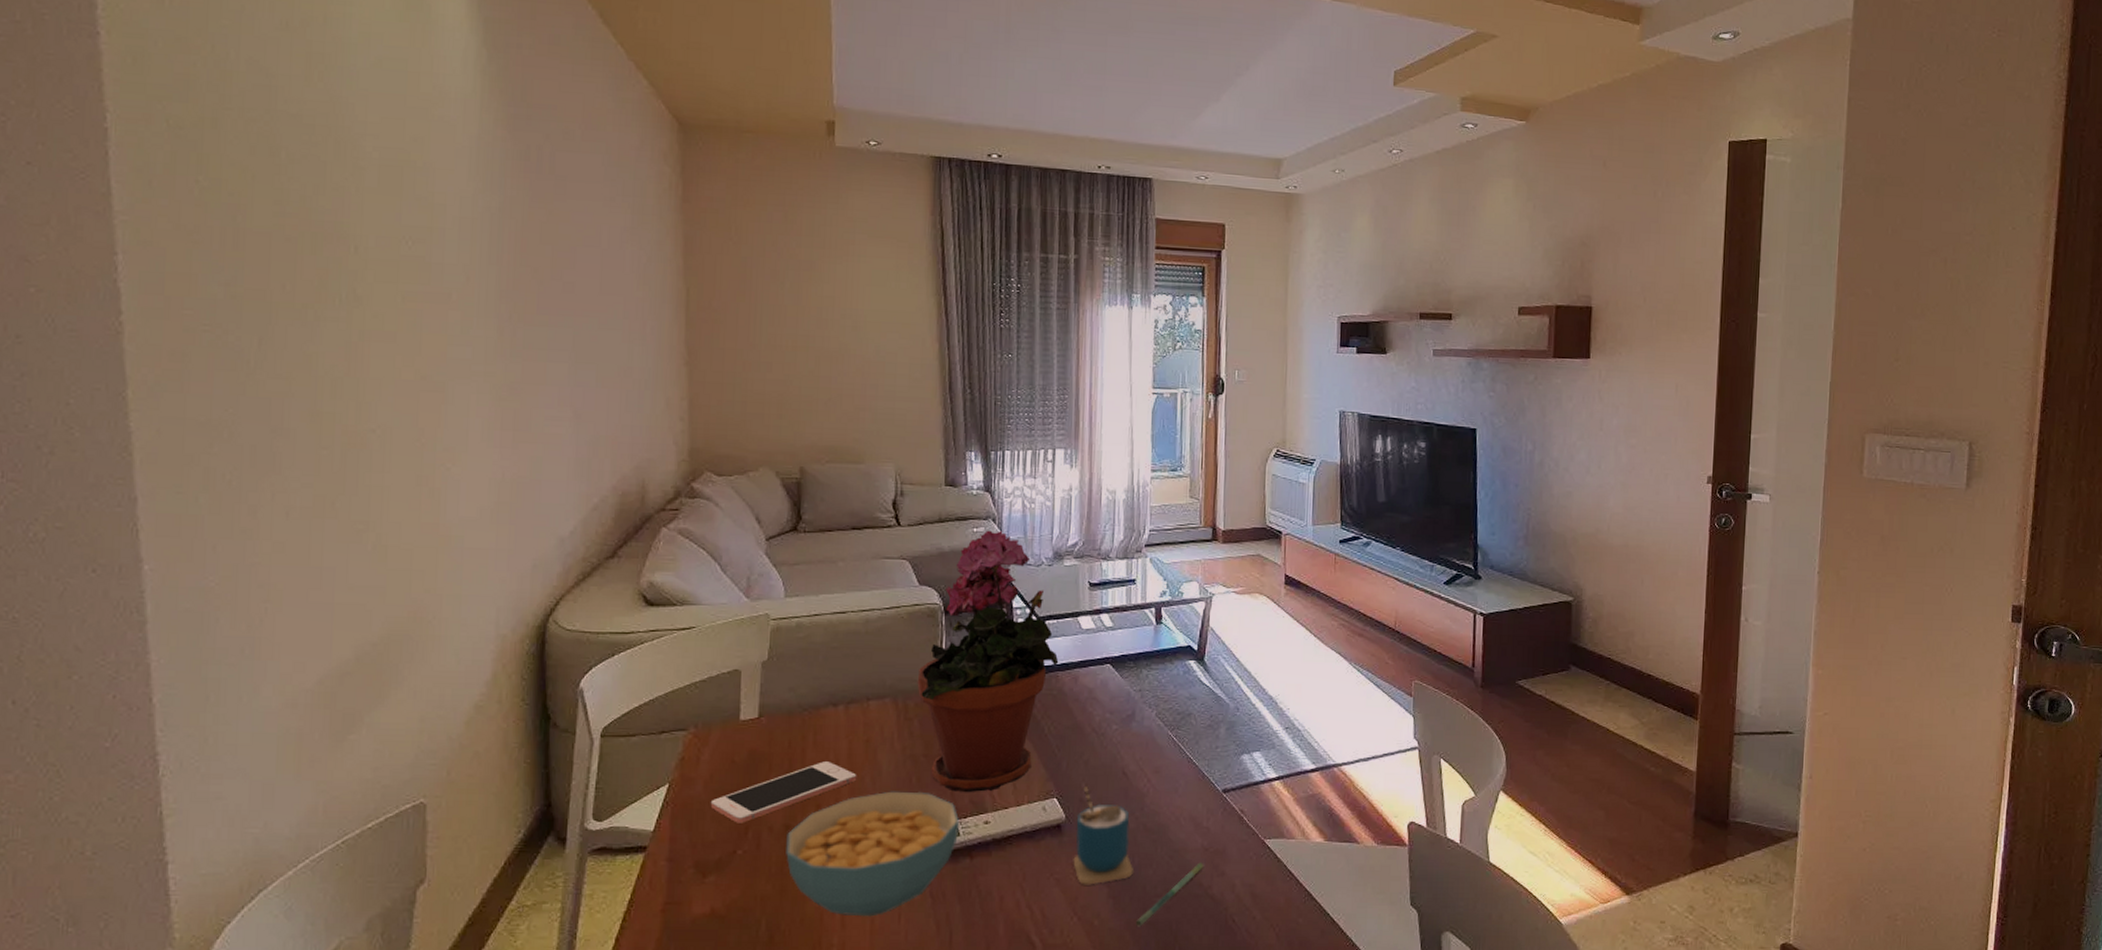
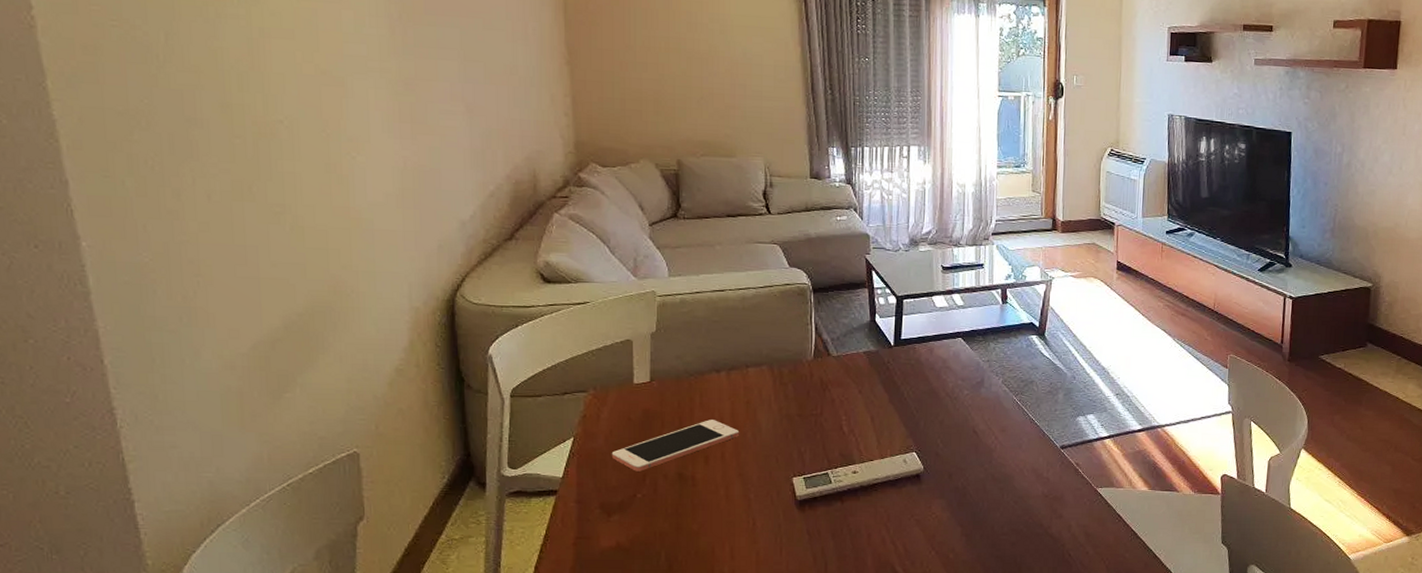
cereal bowl: present [786,791,959,917] -> none [680,445,830,550]
potted plant: present [917,530,1059,793] -> none [790,219,916,447]
cup: present [1073,786,1133,885] -> none [931,442,983,525]
pen: present [1136,862,1204,927] -> none [986,507,1045,560]

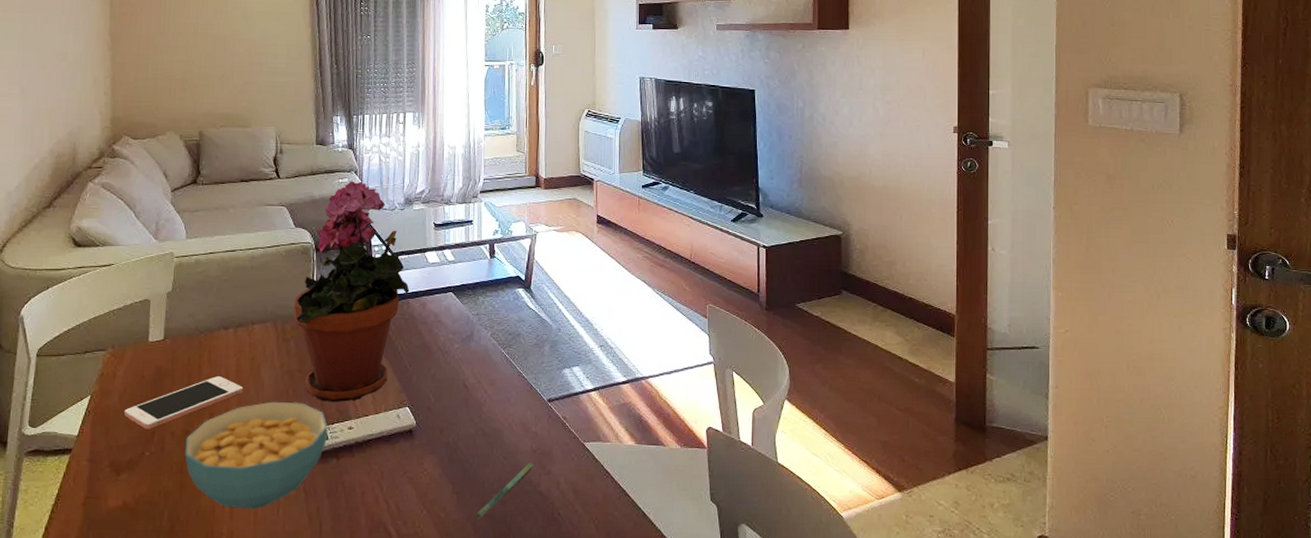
cereal bowl: none [680,445,830,550] -> present [185,401,328,509]
potted plant: none [790,219,916,447] -> present [293,181,410,403]
pen: none [986,507,1045,560] -> present [476,463,533,519]

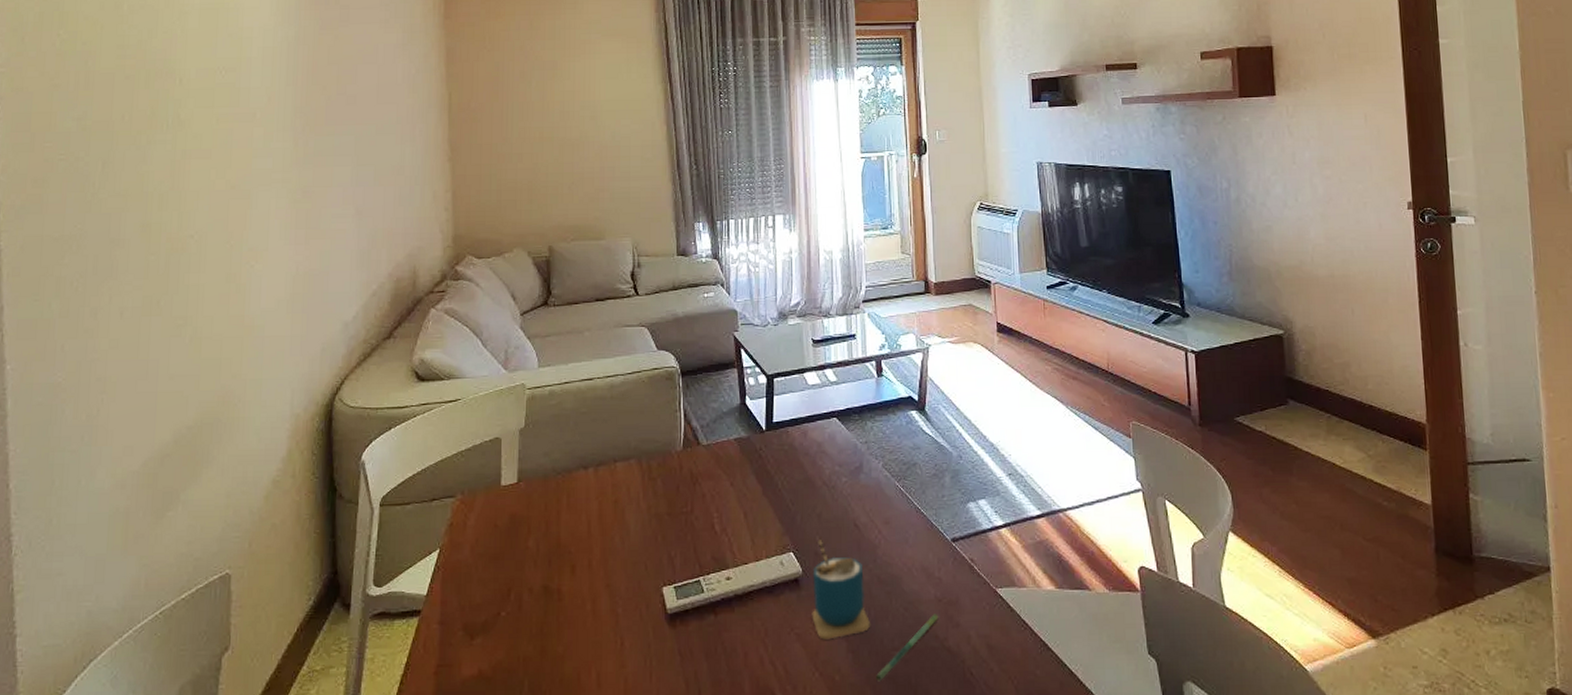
cell phone: present [124,376,244,429] -> none [476,523,608,586]
cereal bowl: present [185,401,328,509] -> none [545,549,702,676]
potted plant: present [293,181,410,403] -> none [659,295,788,550]
cup: none [422,397,473,482] -> present [812,539,870,640]

